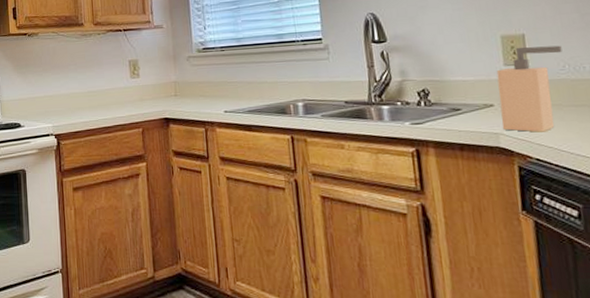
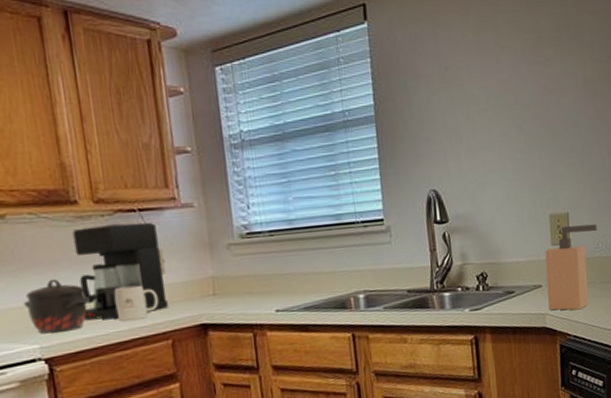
cooking pot: none [45,78,88,117] -> present [24,278,91,334]
coffee maker: none [79,39,141,110] -> present [73,222,168,320]
mug: none [103,85,134,111] -> present [114,285,159,321]

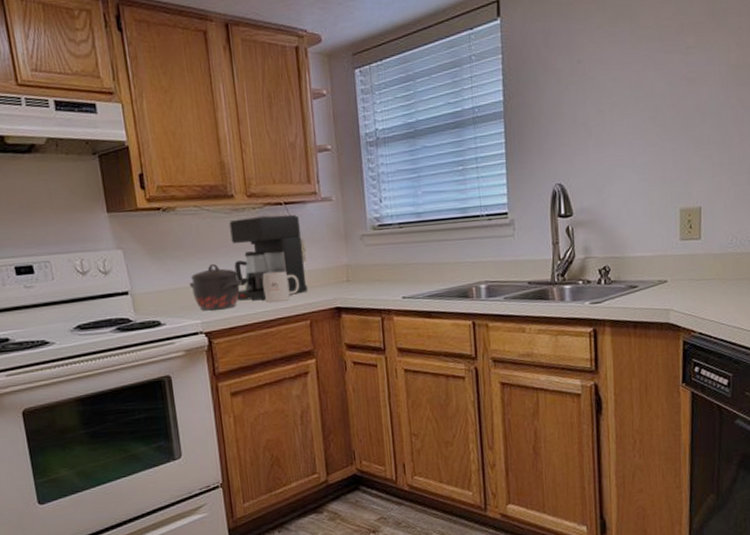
soap dispenser: present [545,224,597,311] -> none [672,218,732,307]

